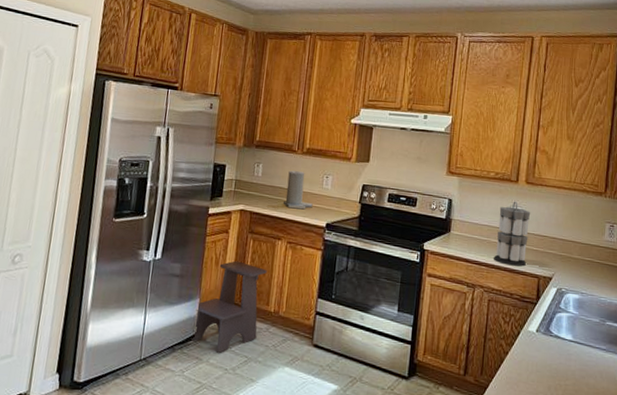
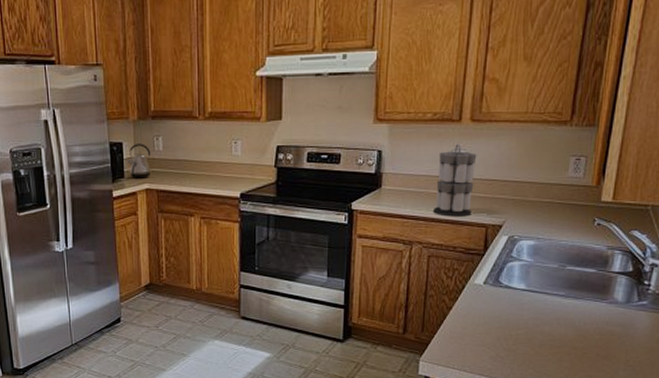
step stool: present [191,261,267,353] -> none [117,242,183,332]
kettle: none [226,167,251,200] -> present [126,144,153,178]
paper towel: present [282,170,313,210] -> none [190,140,223,182]

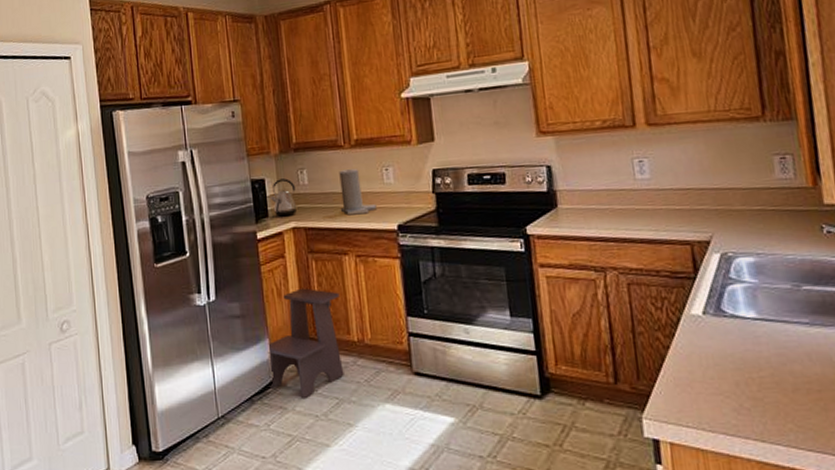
step stool: none [117,242,183,332] -> present [267,288,344,398]
paper towel: none [190,140,223,182] -> present [339,169,377,216]
spice rack: present [432,144,477,218] -> none [617,151,671,236]

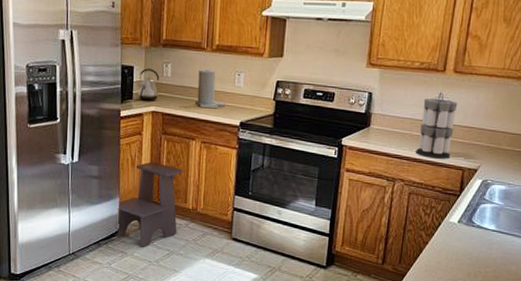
spice rack: none [617,151,671,236] -> present [415,92,458,160]

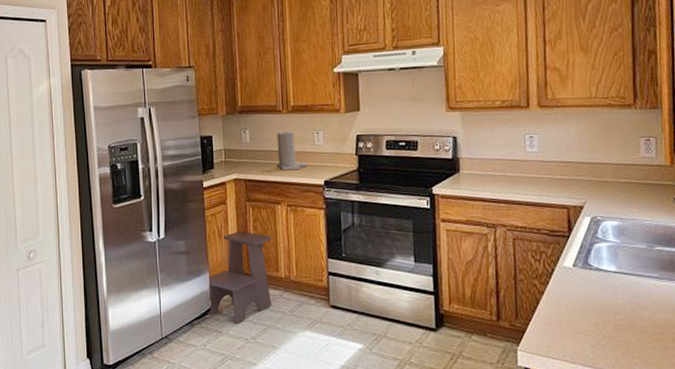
kettle: present [136,68,160,101] -> none [216,136,241,169]
spice rack: present [415,92,458,160] -> none [511,128,552,200]

